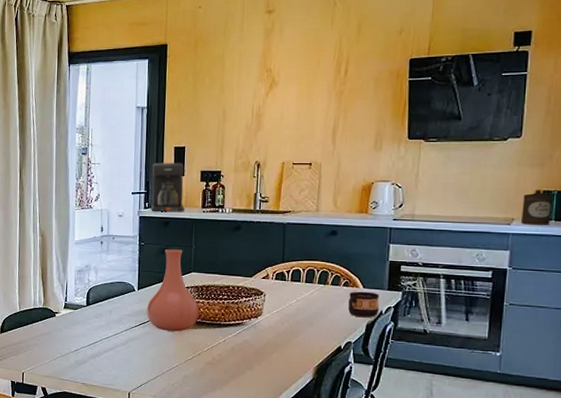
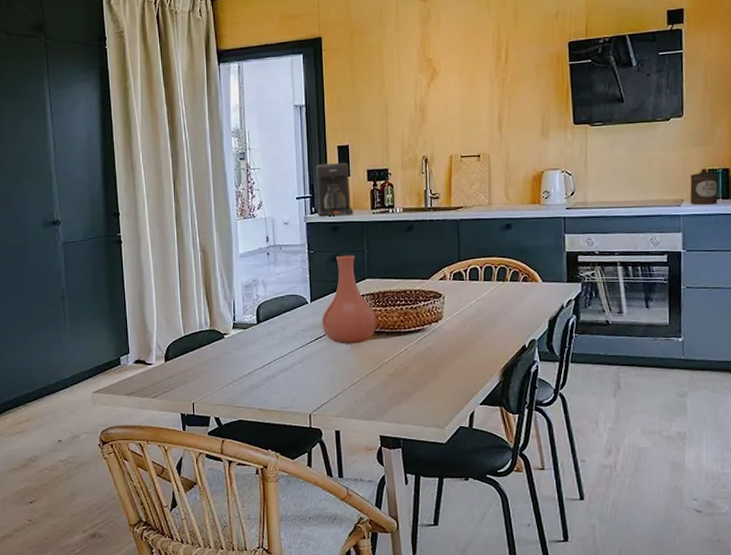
cup: present [348,291,379,318] -> none [529,285,560,313]

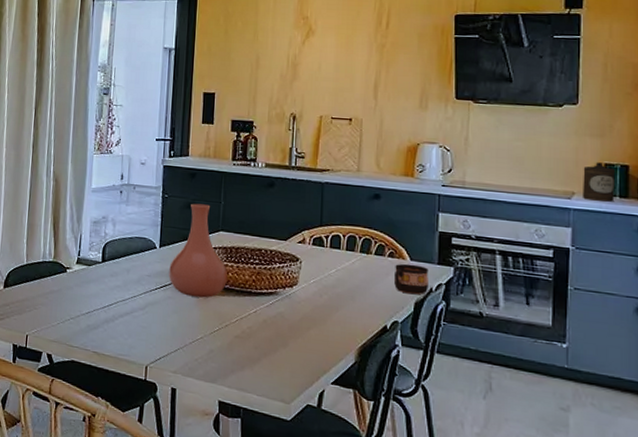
coffee maker: present [316,163,354,217] -> none [176,108,214,164]
cup: none [529,285,560,313] -> present [394,263,429,295]

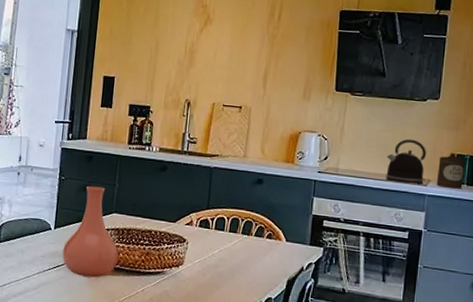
cup: present [394,263,429,295] -> none [270,244,301,274]
kettle: none [520,148,568,198] -> present [386,139,427,185]

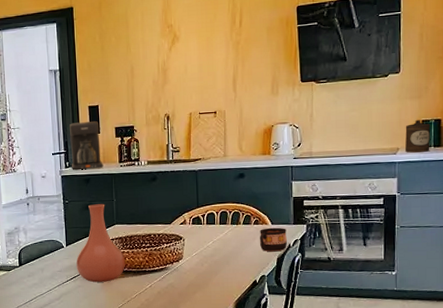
coffee maker: none [74,91,113,148] -> present [70,121,104,171]
cup: none [270,244,301,274] -> present [260,227,287,252]
kettle: present [386,139,427,185] -> none [355,113,394,156]

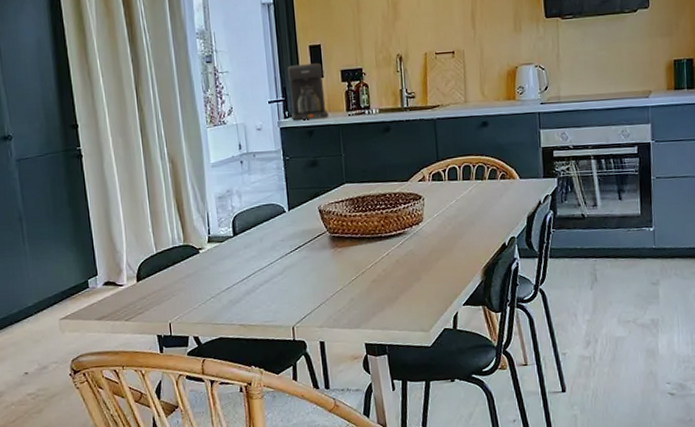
vase: present [76,204,125,283] -> none [301,159,358,253]
cup: present [260,227,287,252] -> none [507,182,537,210]
canister: present [405,120,430,153] -> none [657,59,684,96]

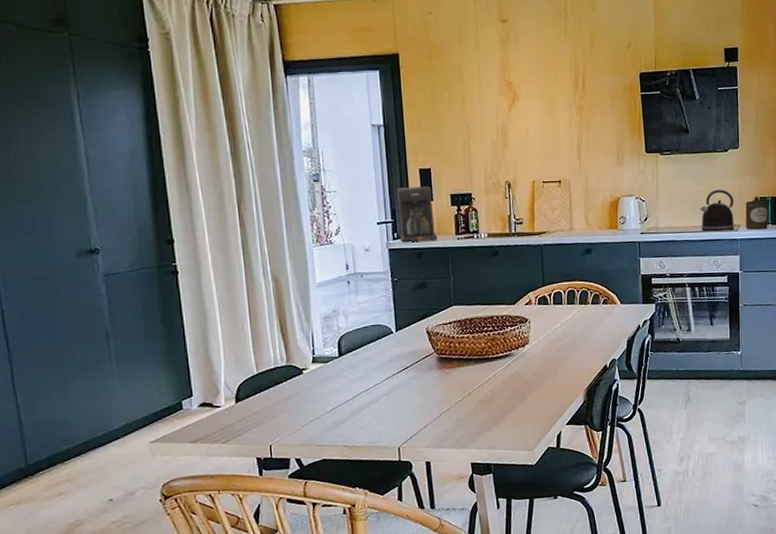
kettle: none [605,53,646,100] -> present [699,189,736,232]
canister: none [657,59,684,96] -> present [745,197,768,230]

